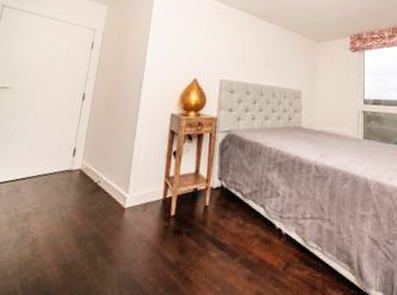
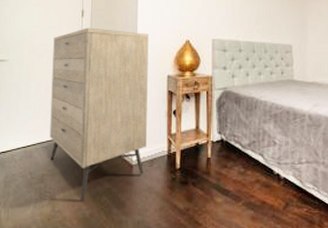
dresser: none [37,60,156,245] -> present [49,28,149,201]

